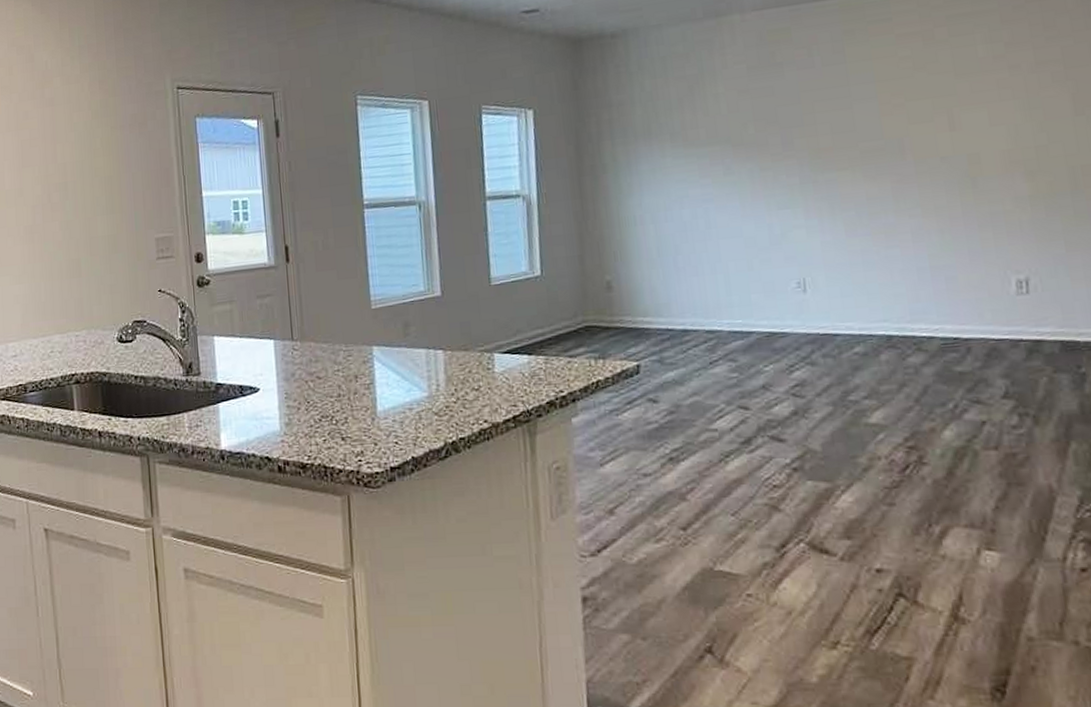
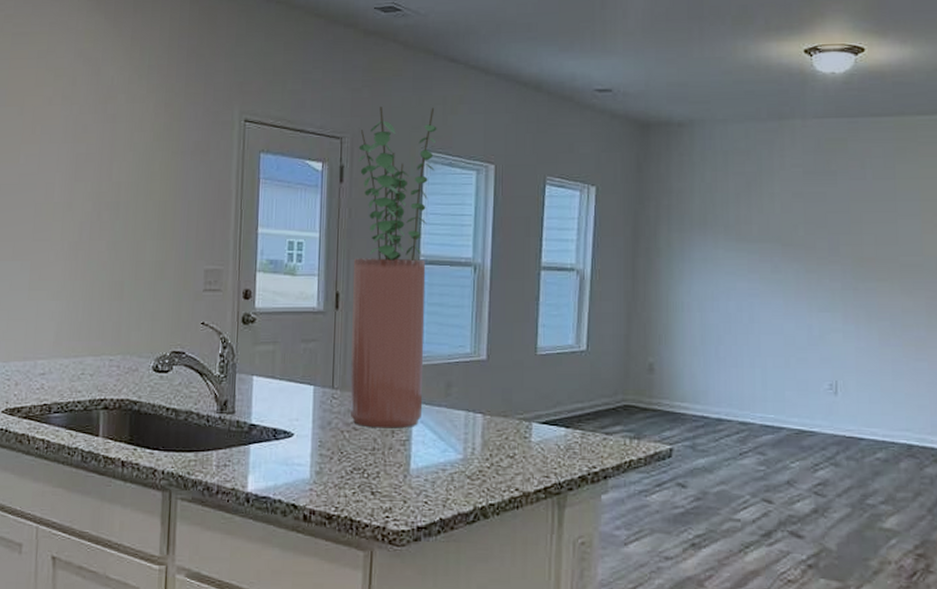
vase: none [290,51,382,375] -> present [350,107,437,429]

